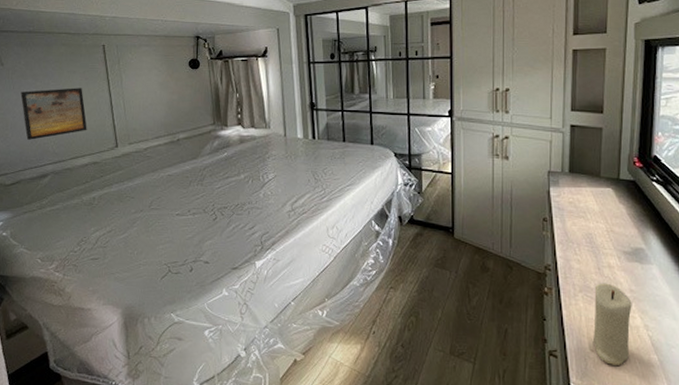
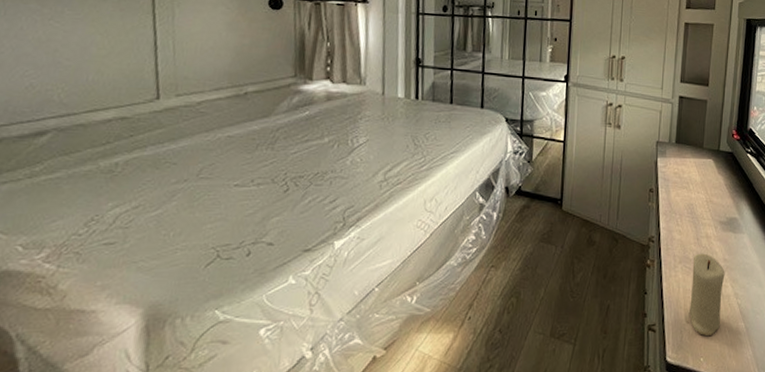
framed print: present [20,88,87,140] -> none [15,19,117,85]

